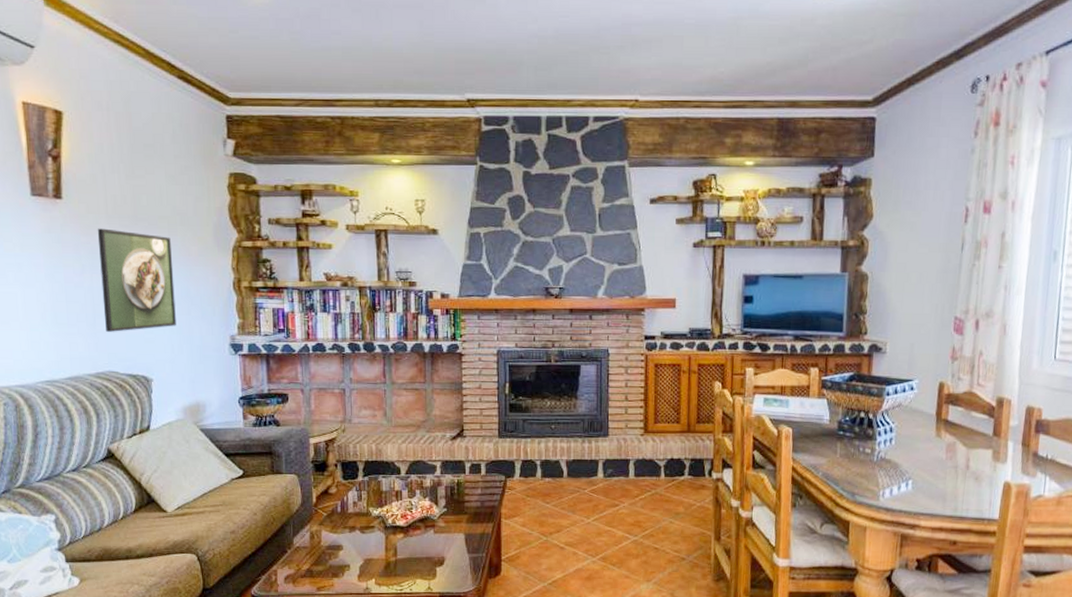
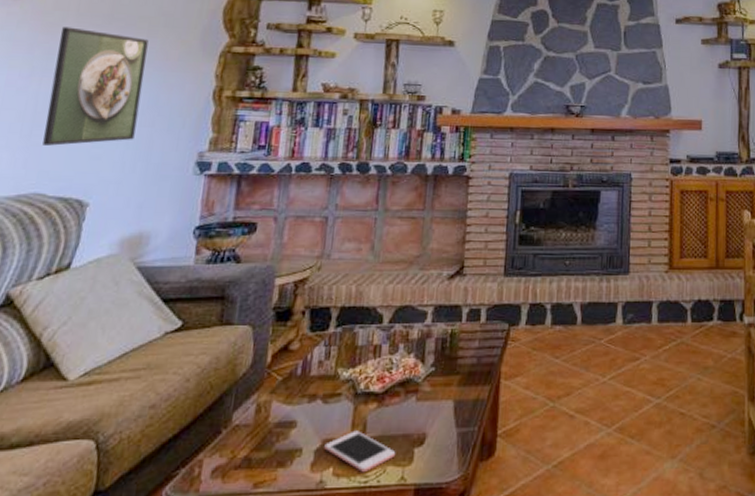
cell phone: none [366,553,422,584] -> present [324,430,396,473]

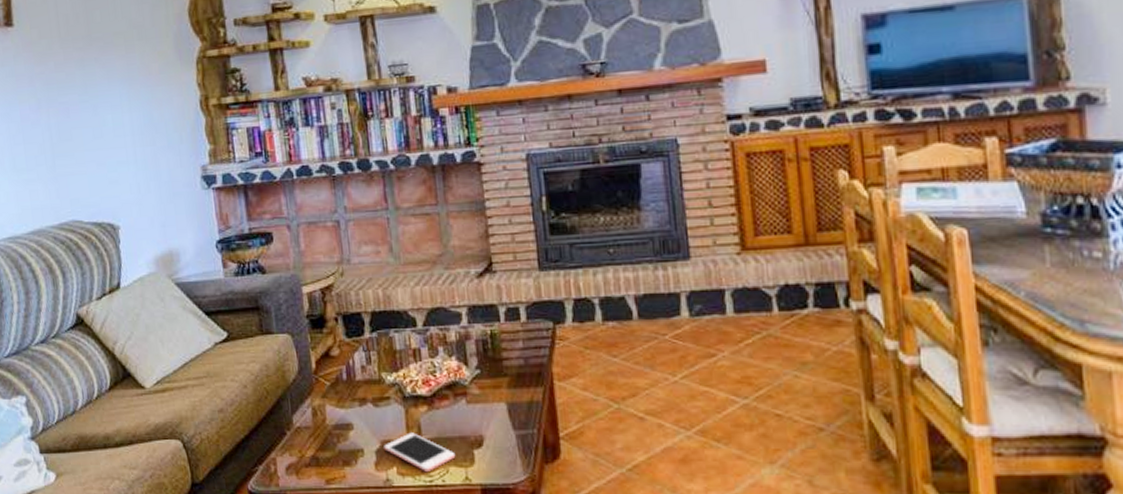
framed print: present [42,27,149,146] -> none [50,54,141,174]

